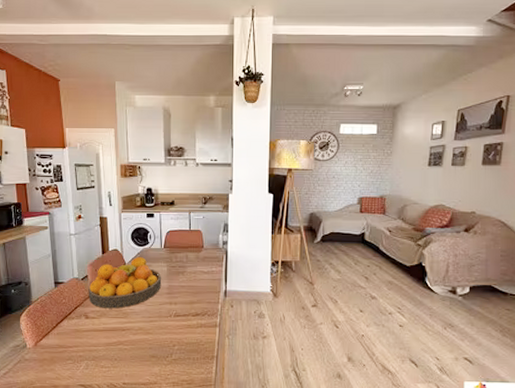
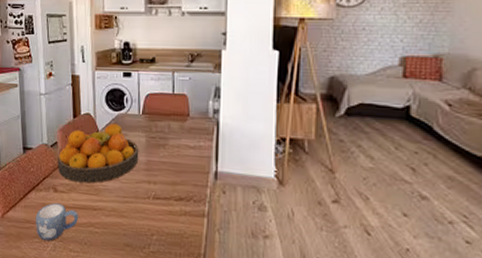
mug: none [68,328,108,362] -> present [35,203,78,242]

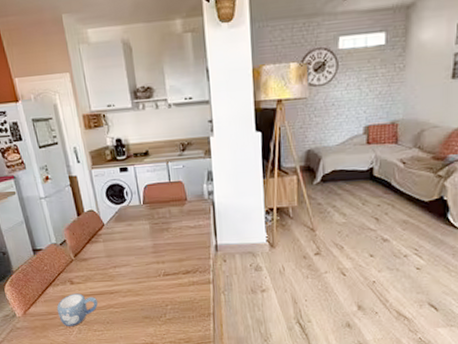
fruit bowl: present [57,123,139,184] -> none [68,215,146,273]

